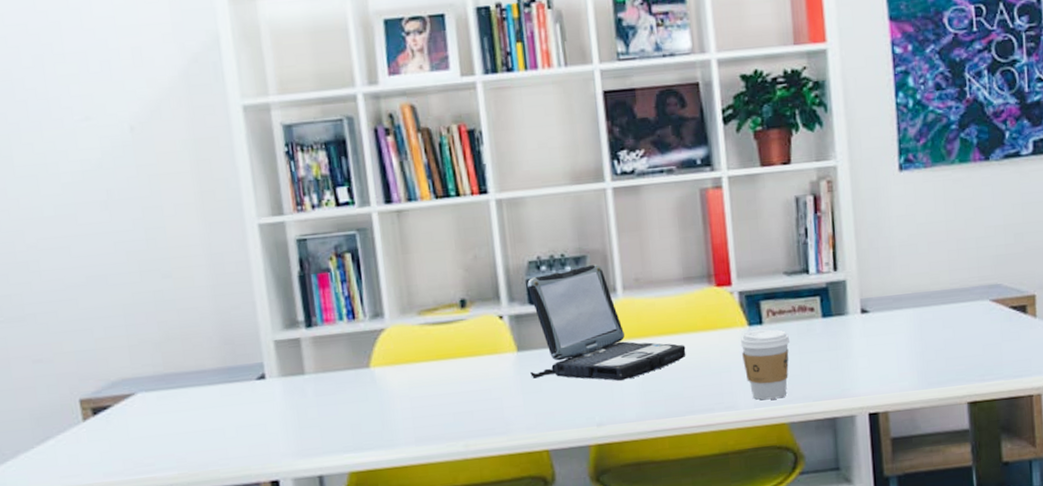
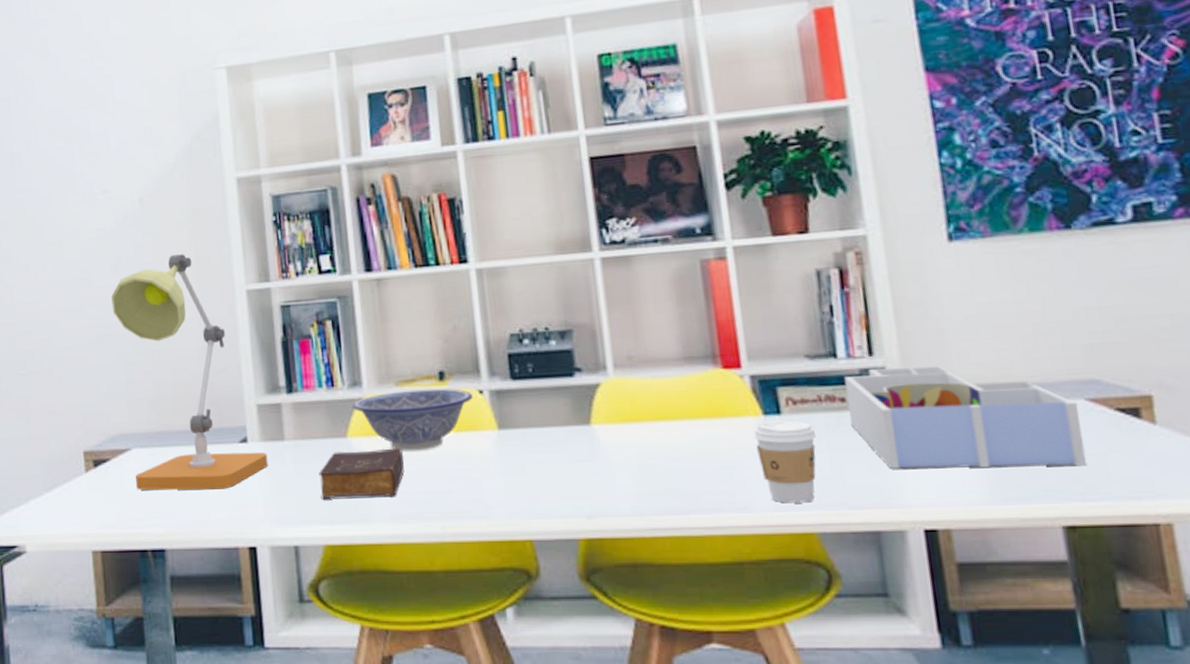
desk lamp: none [102,187,289,435] -> present [111,254,268,491]
book: none [341,374,428,429] -> present [318,448,404,500]
decorative bowl: none [374,315,493,378] -> present [352,388,473,451]
laptop: present [527,263,686,381] -> none [509,338,689,469]
desk organizer: none [813,277,988,365] -> present [843,366,1087,469]

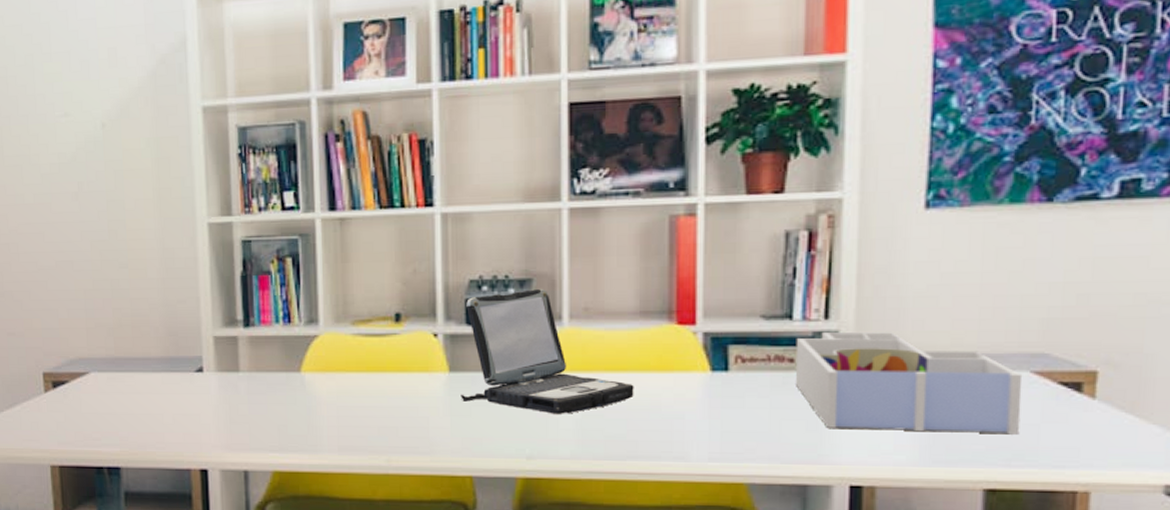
desk lamp: present [111,254,268,491] -> none [72,183,222,415]
book: present [318,448,404,500] -> none [271,384,354,429]
decorative bowl: present [352,388,473,451] -> none [307,329,427,388]
laptop: none [509,338,689,469] -> present [461,288,634,414]
coffee cup: present [754,419,816,503] -> none [700,376,759,455]

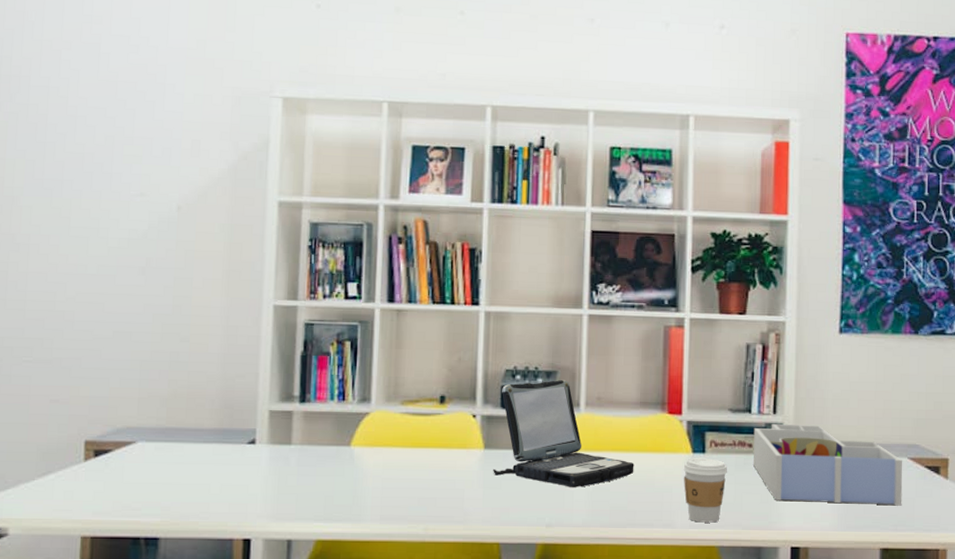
coffee cup: none [700,376,759,455] -> present [684,457,727,523]

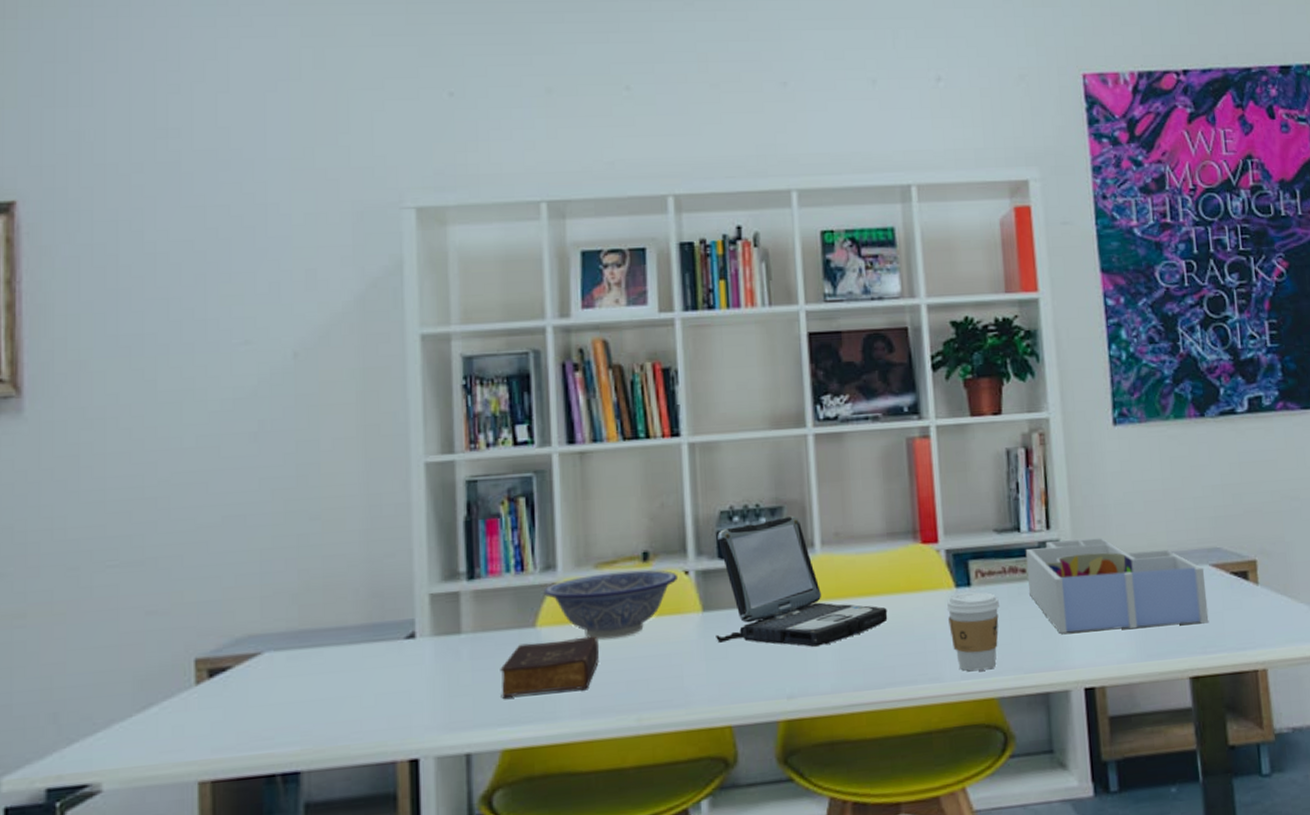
book: none [318,458,399,500] -> present [500,636,599,699]
decorative bowl: none [359,409,467,462] -> present [543,570,677,640]

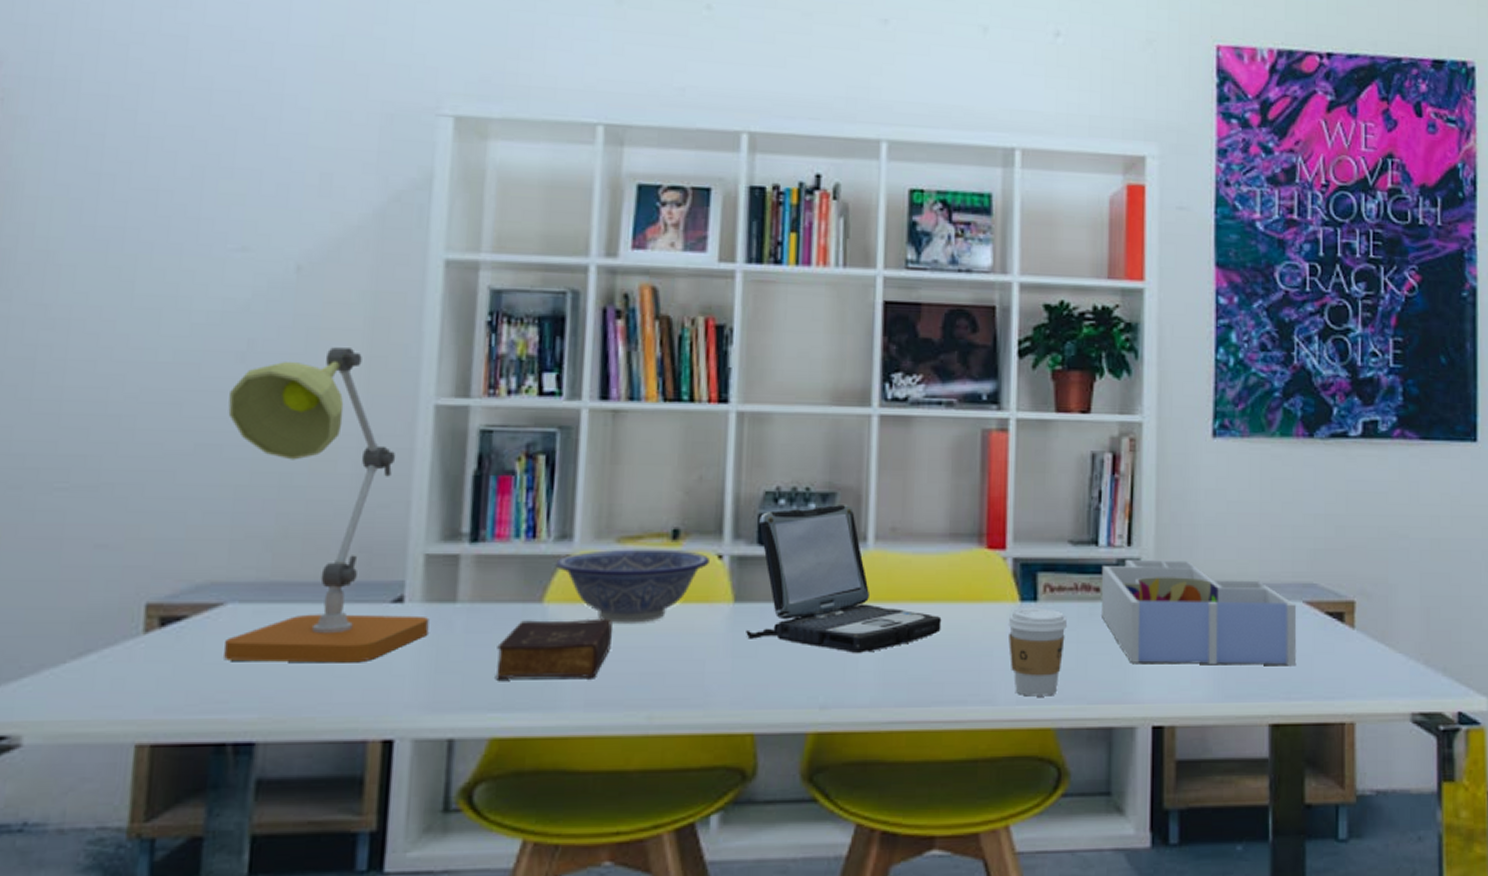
desk lamp: none [247,420,439,702] -> present [224,347,429,663]

